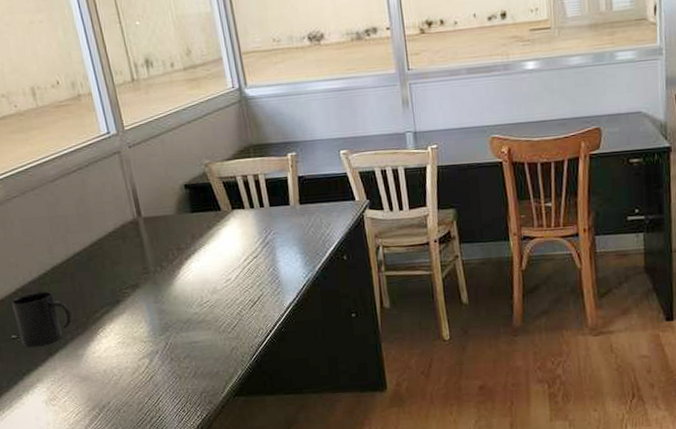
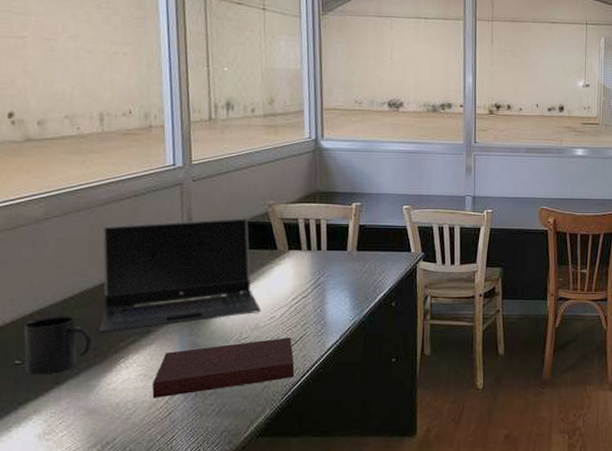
laptop computer: none [58,180,216,306] -> present [99,218,261,334]
notebook: none [131,299,259,364] -> present [152,338,295,398]

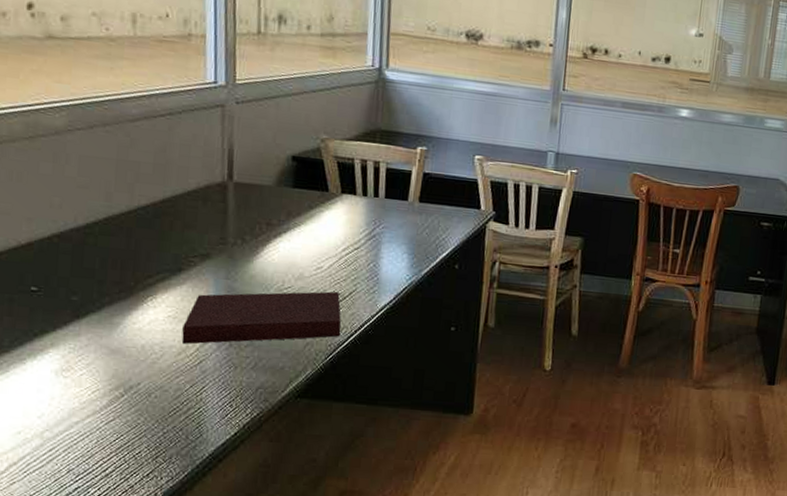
mug: present [24,316,92,375] -> none [41,241,117,306]
laptop computer: present [99,218,261,334] -> none [125,145,307,267]

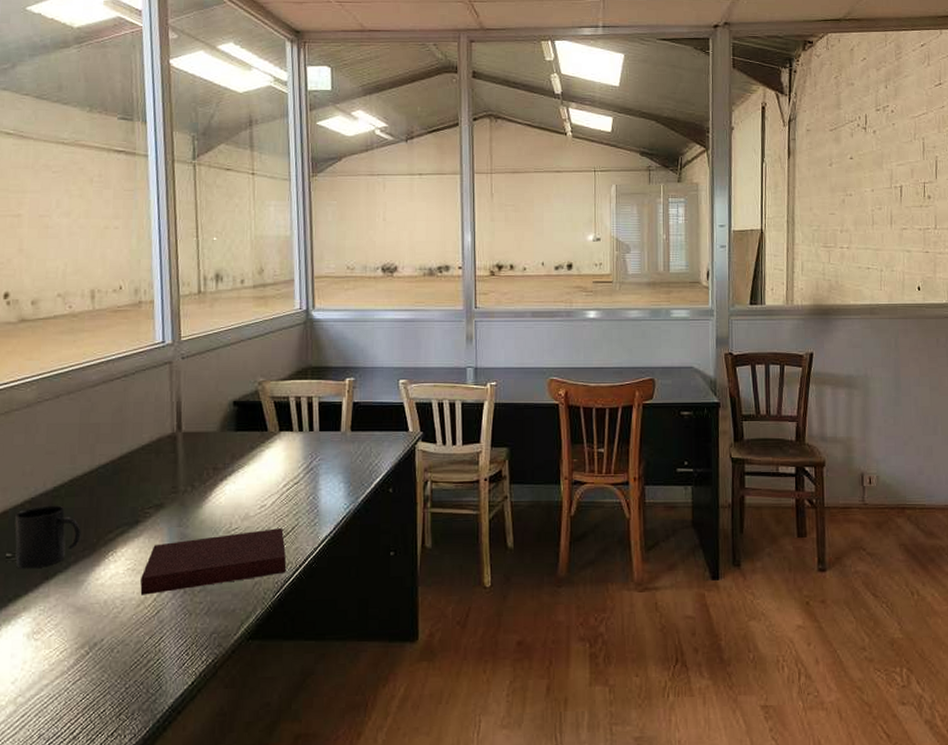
mug: none [41,241,117,306] -> present [15,505,81,569]

